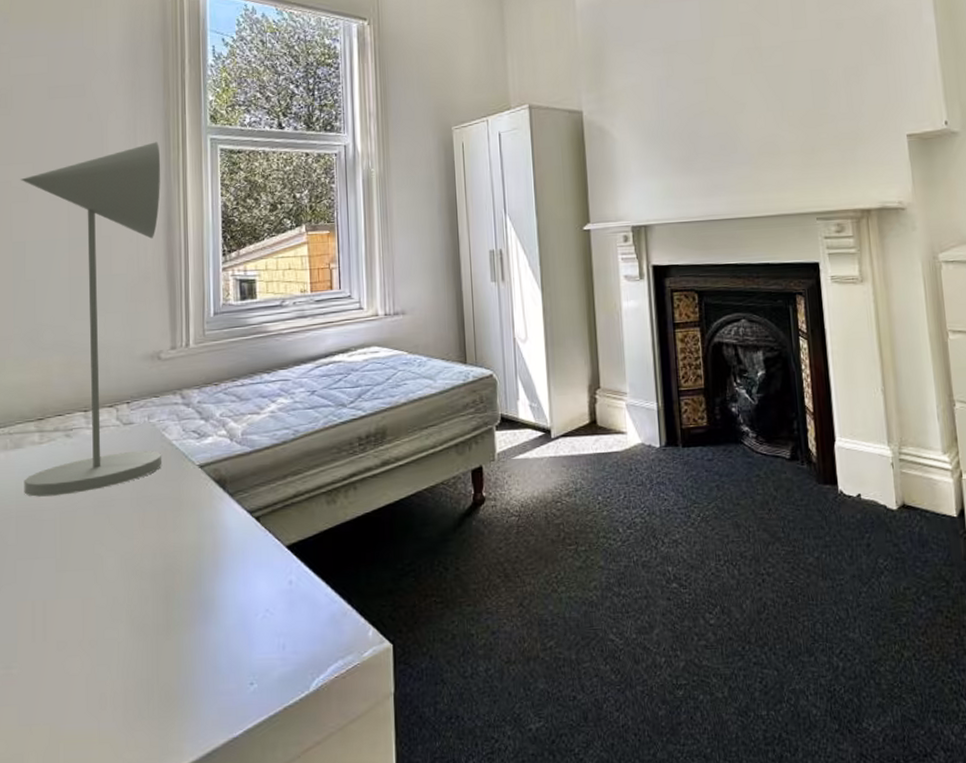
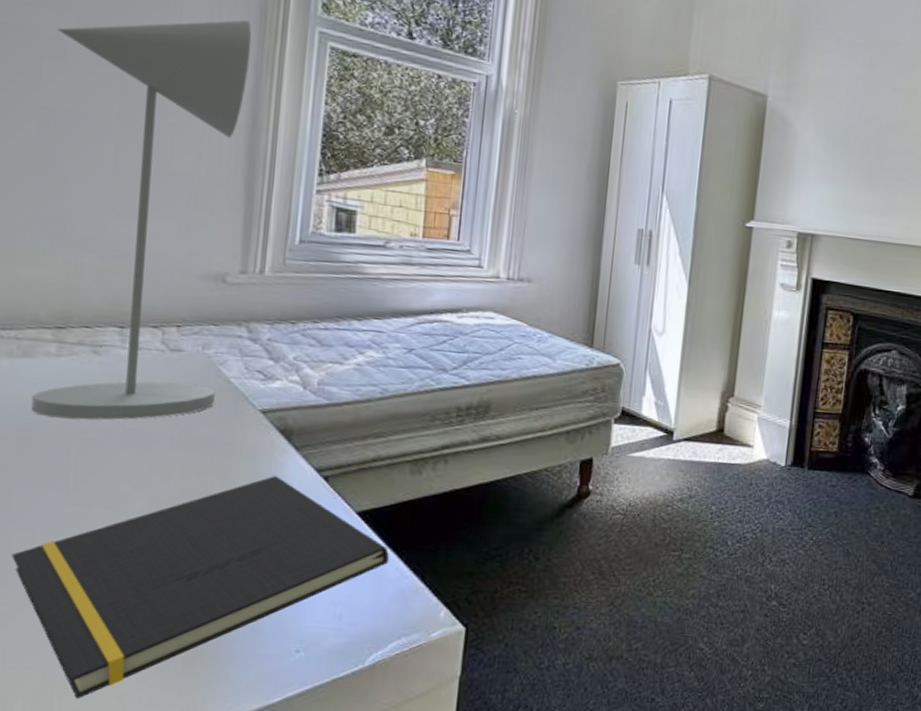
notepad: none [18,522,318,749] -> present [11,476,389,700]

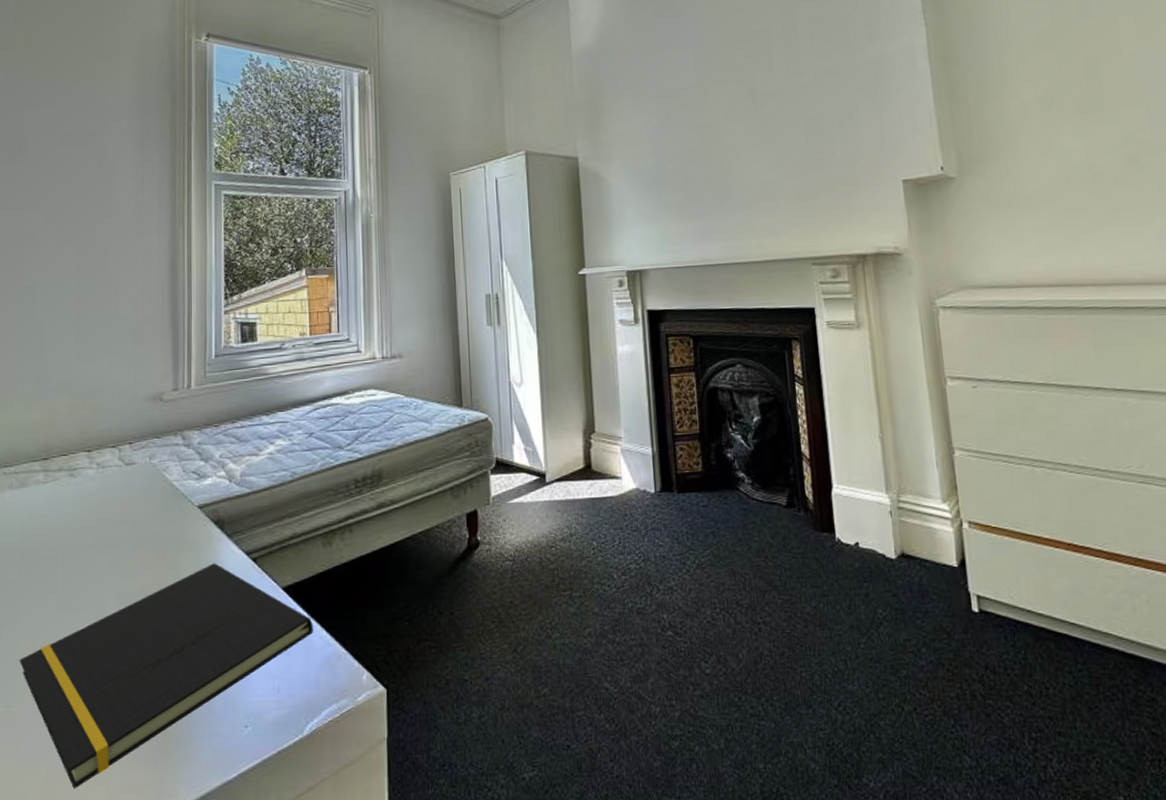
desk lamp: present [31,20,252,421] -> none [28,187,167,536]

